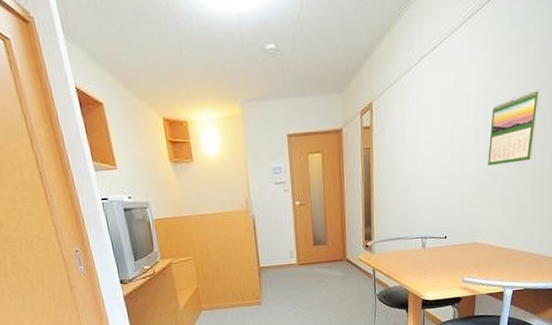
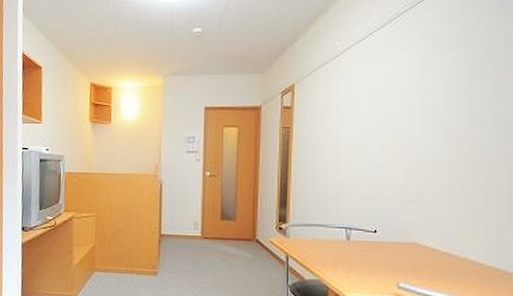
calendar: present [488,89,540,166] -> none [426,85,488,159]

